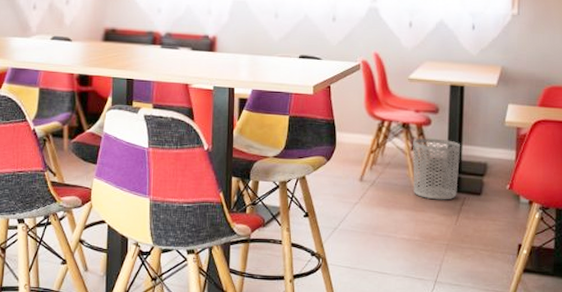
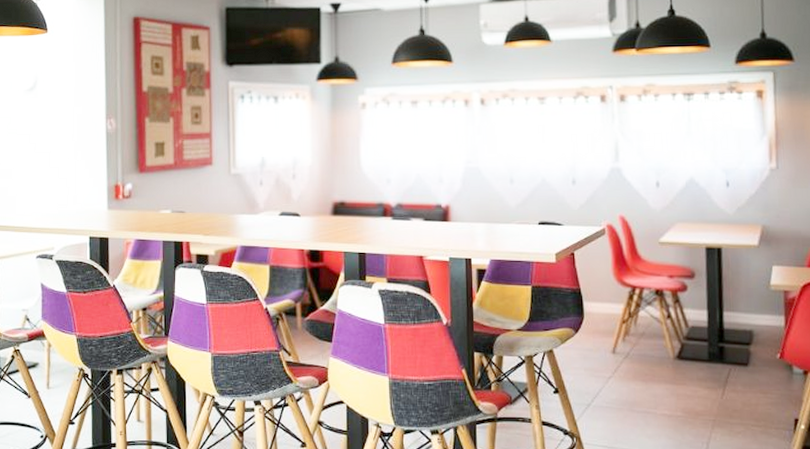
waste bin: present [412,138,461,200] -> none [668,305,722,372]

